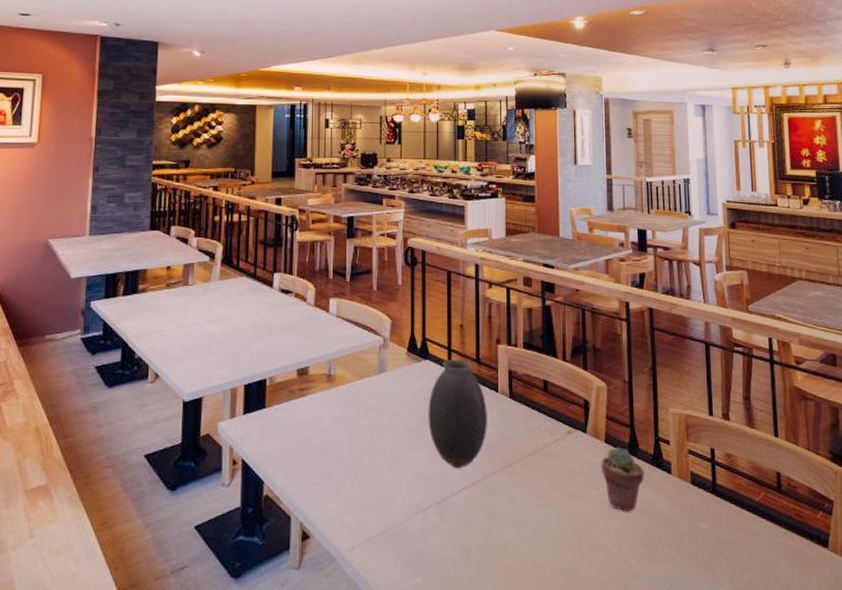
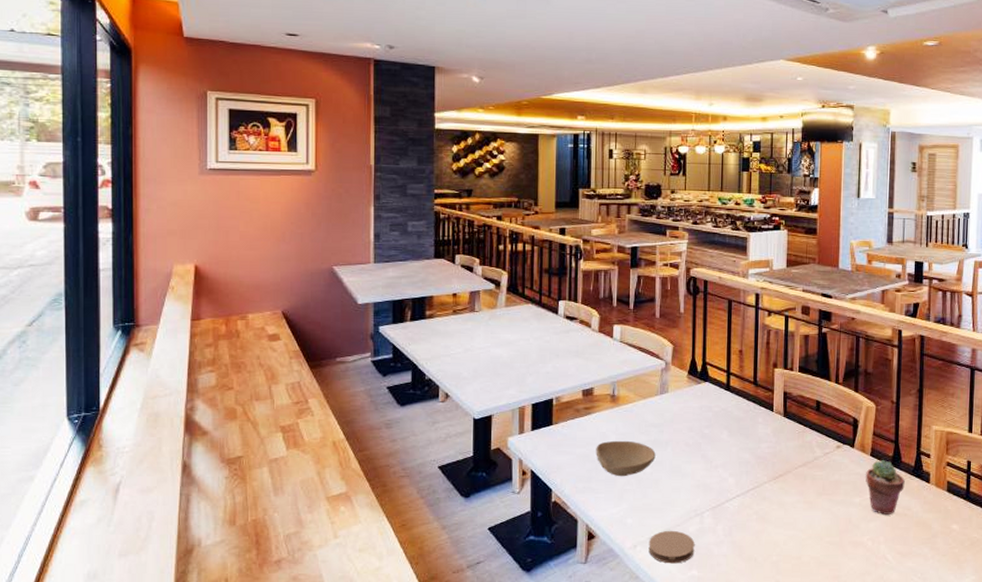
bowl: none [311,425,374,467] -> present [596,440,656,477]
coaster: none [368,529,418,570] -> present [648,530,695,564]
vase: present [428,359,487,469] -> none [706,381,762,479]

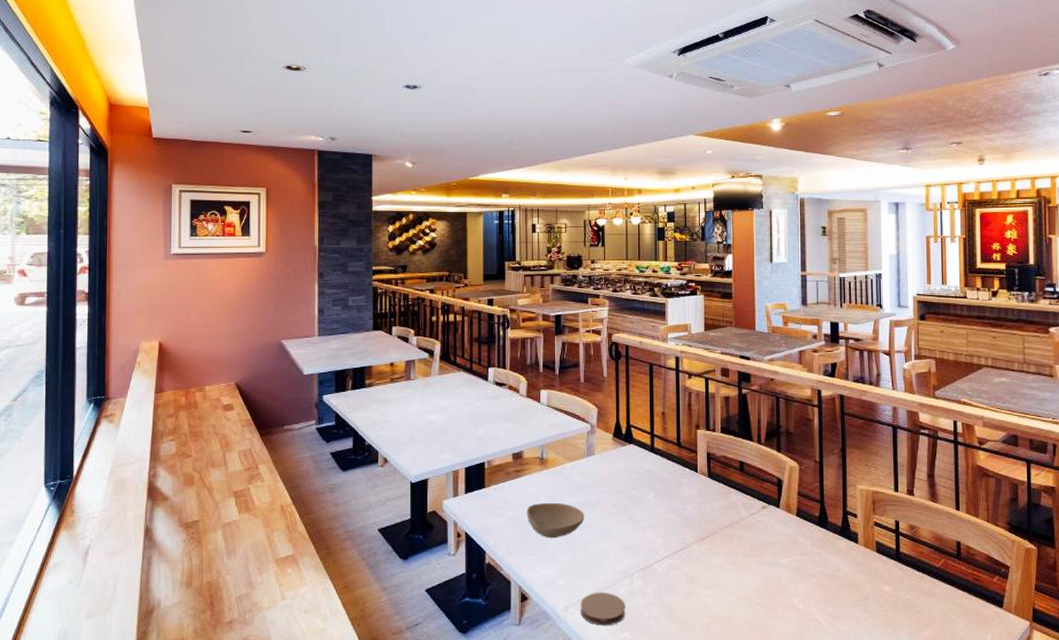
potted succulent: present [866,459,905,514] -> none [793,519,833,576]

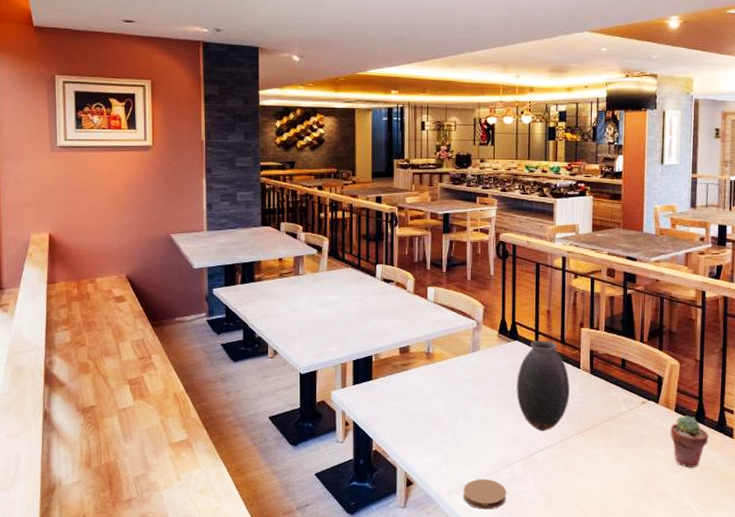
bowl: present [527,502,584,539] -> none [413,394,469,429]
vase: none [633,443,688,540] -> present [516,340,570,432]
potted succulent: none [793,519,833,576] -> present [670,415,709,467]

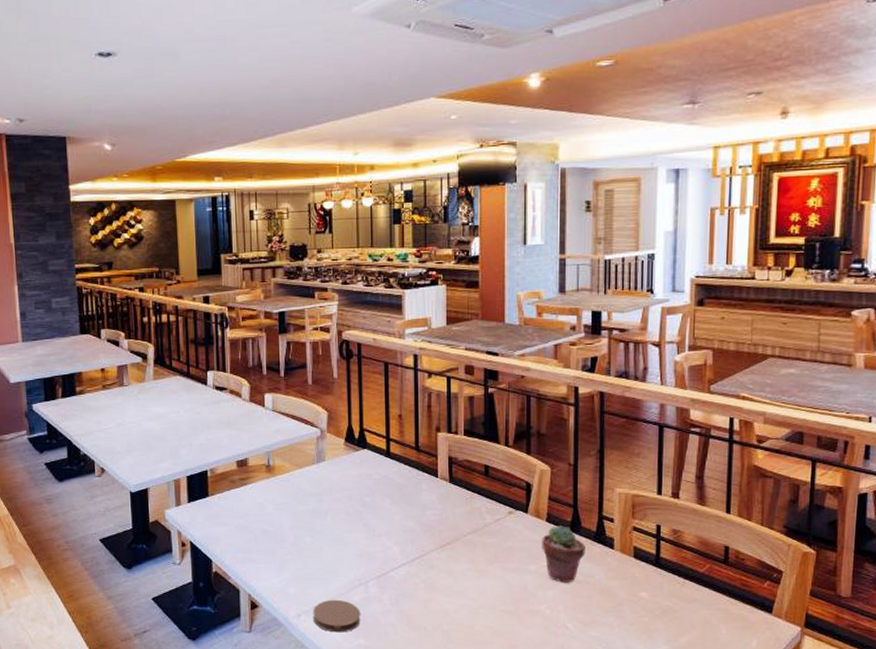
vase: present [516,340,570,432] -> none [367,447,427,547]

